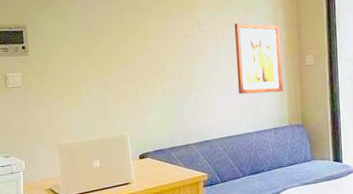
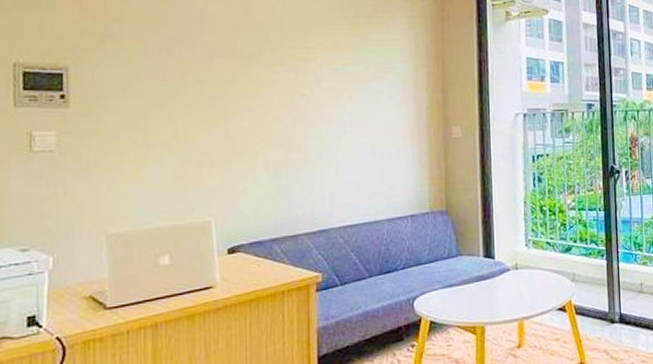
wall art: present [234,23,283,94] -> none [364,82,424,171]

